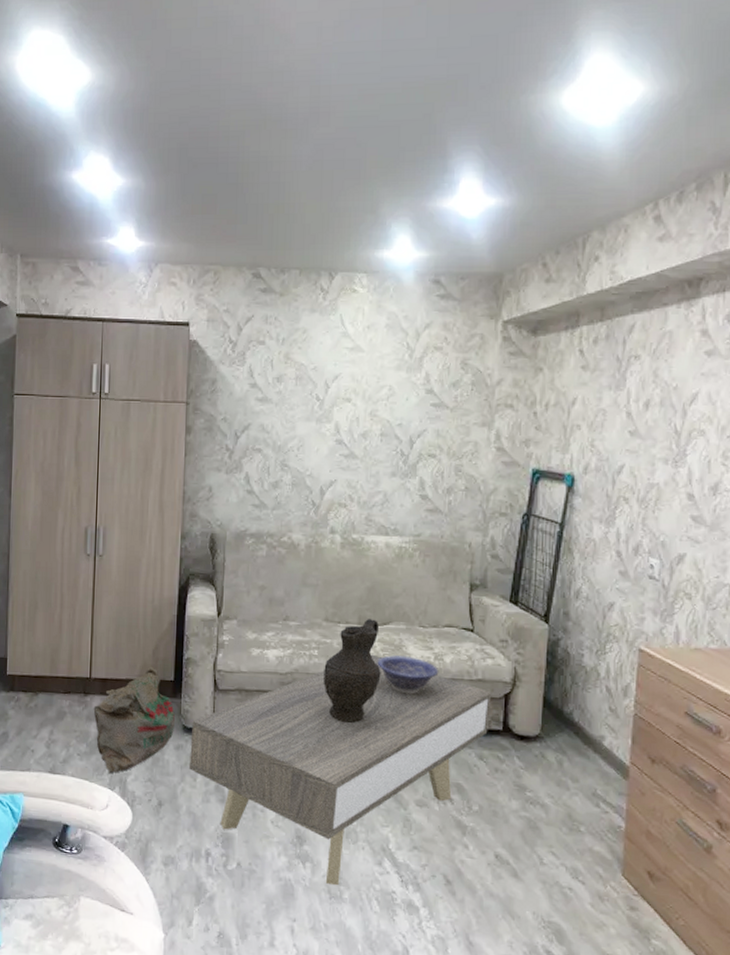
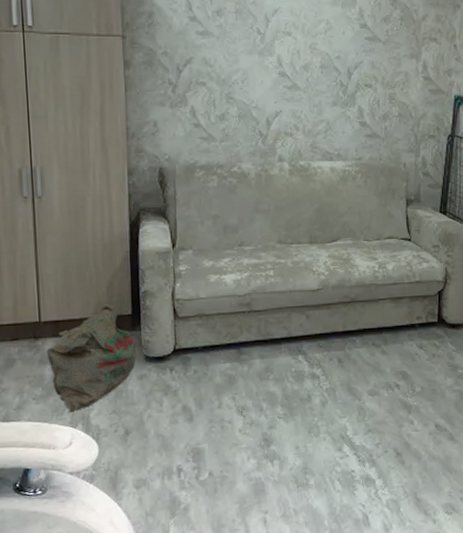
coffee table: present [188,654,492,886] -> none [153,269,428,476]
decorative vase: present [323,619,381,724] -> none [280,238,332,333]
decorative bowl: present [377,655,439,693] -> none [328,268,383,300]

